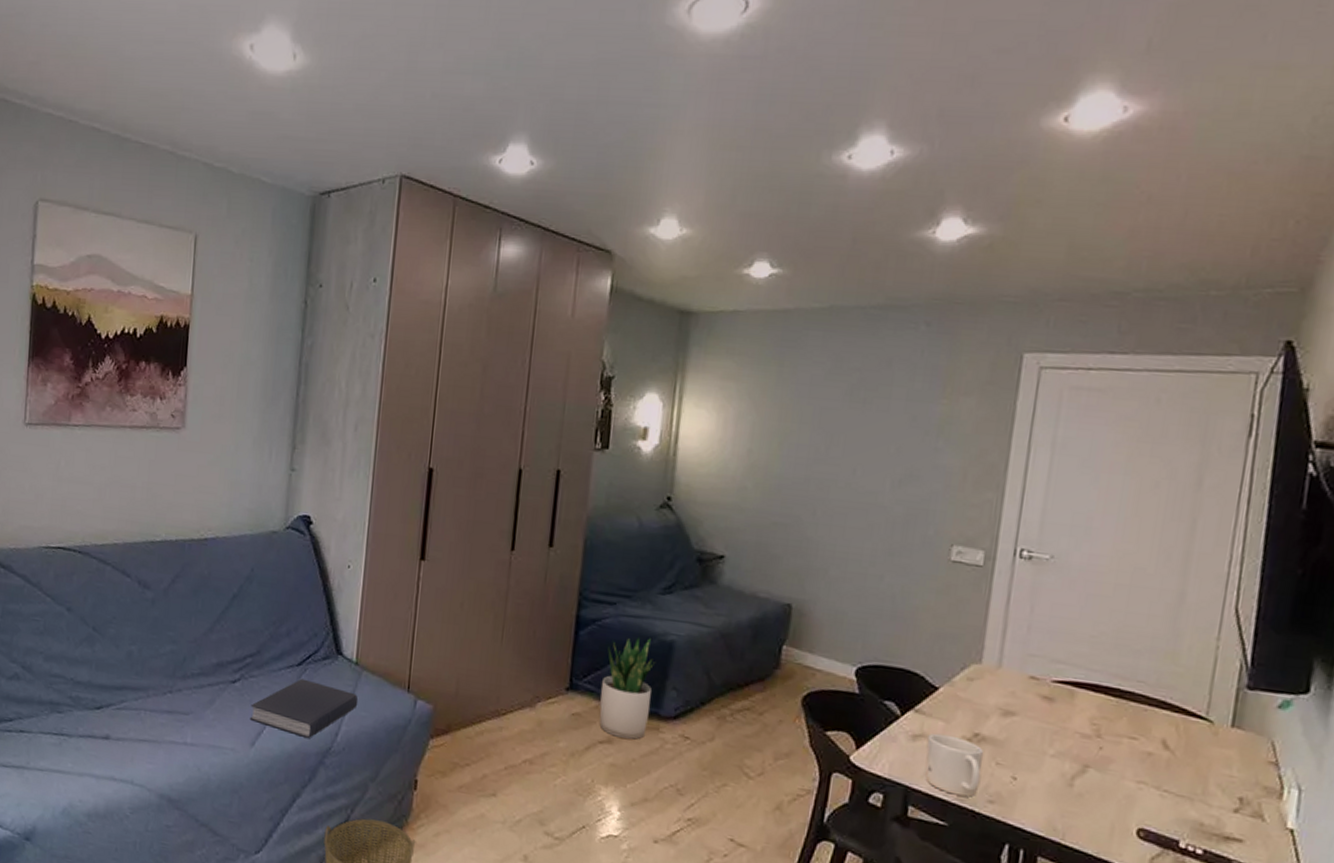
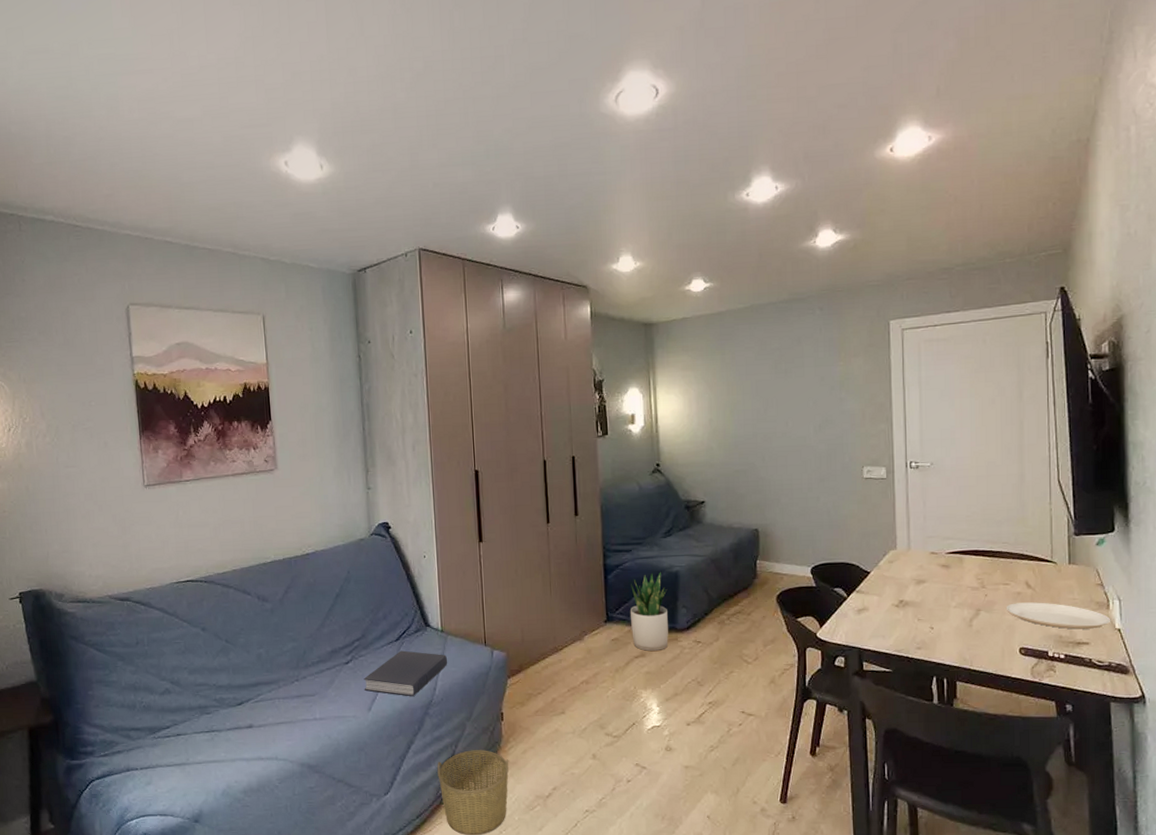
mug: present [925,733,985,797] -> none [868,605,909,648]
plate: none [1126,766,1283,823] -> present [1005,602,1111,630]

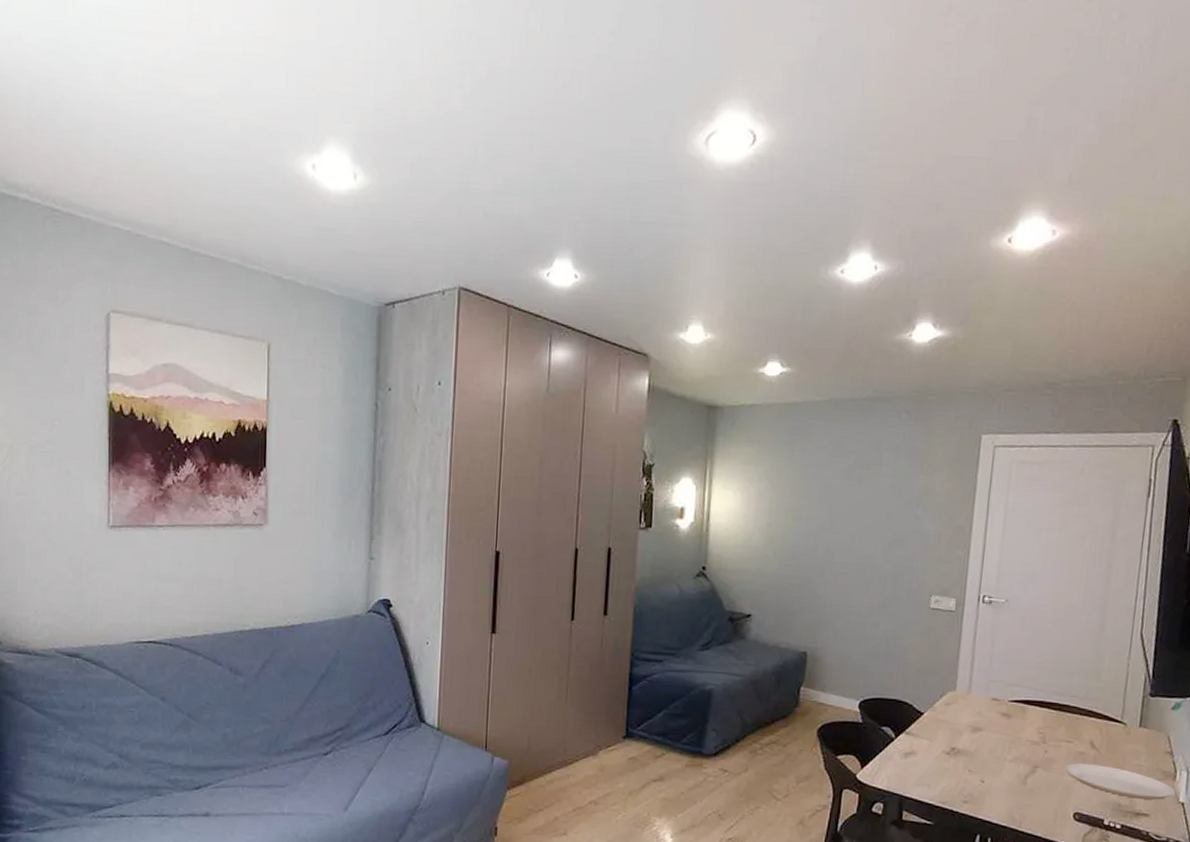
book: present [363,650,448,696] -> none [342,746,442,799]
planter: present [631,572,669,652] -> none [652,688,697,777]

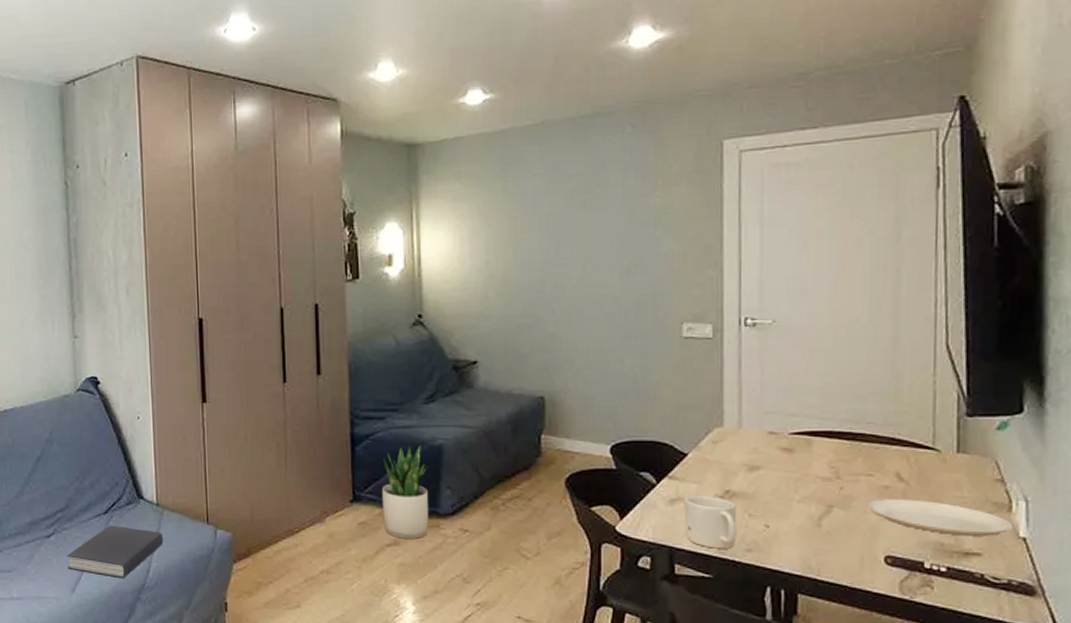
book: none [342,746,442,799] -> present [66,525,164,578]
planter: none [652,688,697,777] -> present [382,445,428,540]
mug: none [915,750,960,800] -> present [683,495,737,549]

